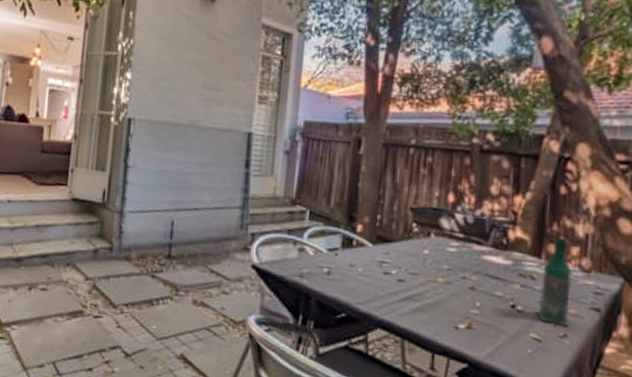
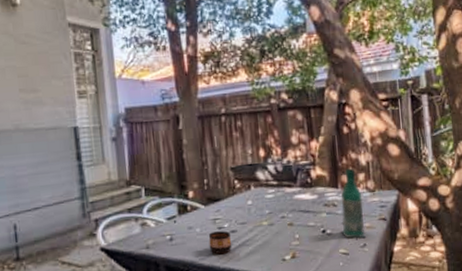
cup: none [370,275,397,304] -> present [208,231,232,255]

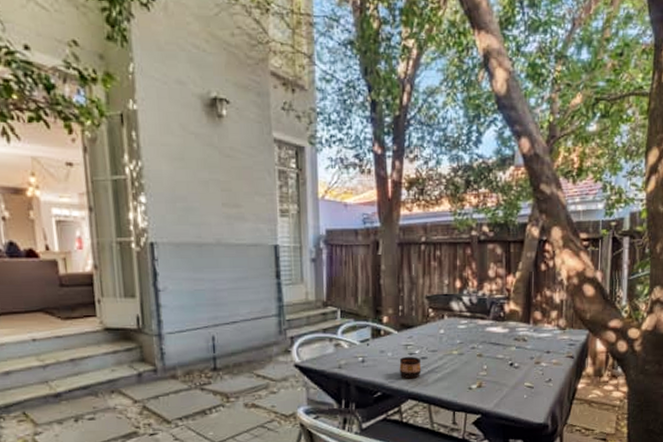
bottle: present [340,168,366,239] -> none [527,305,553,374]

